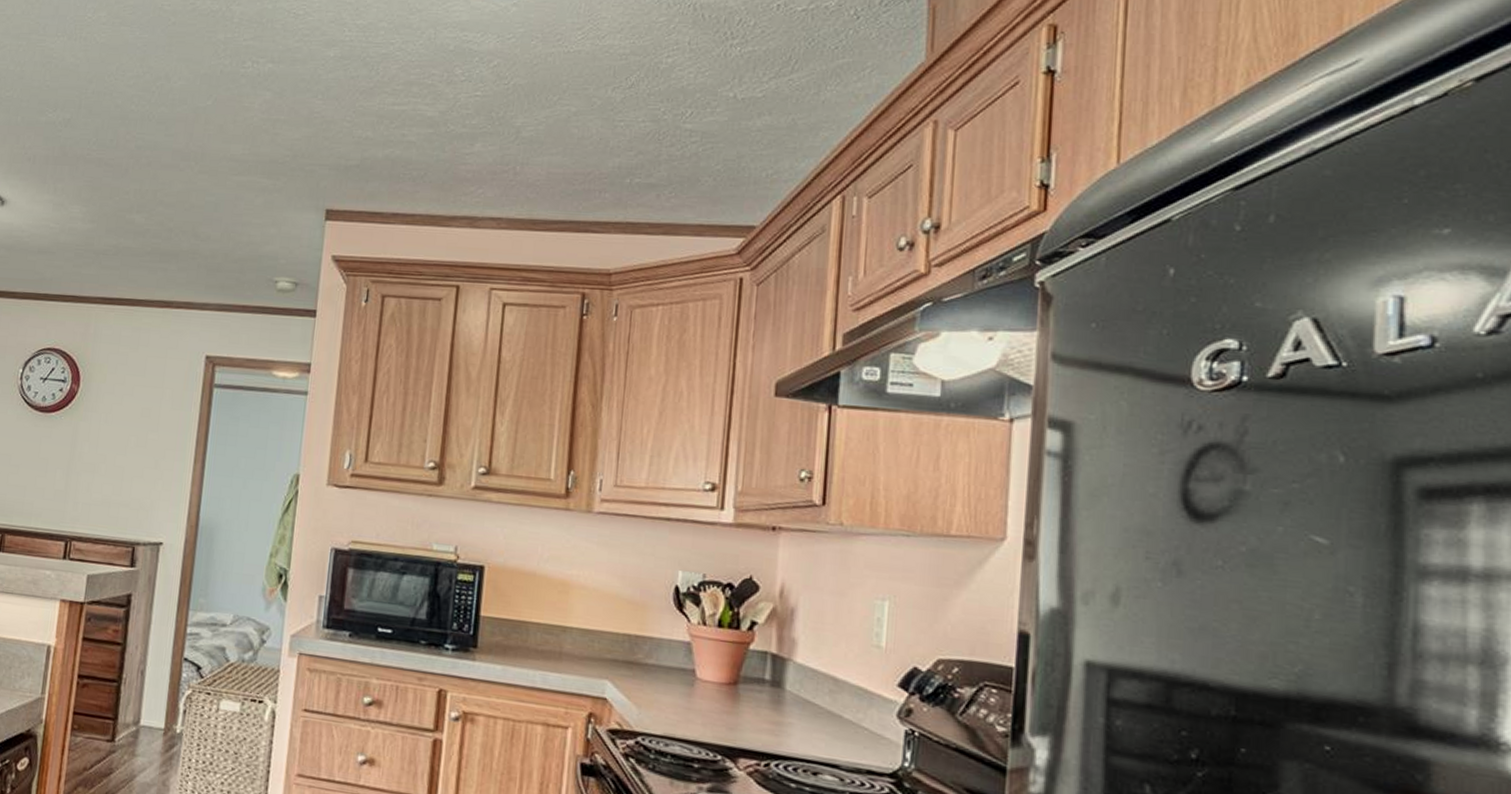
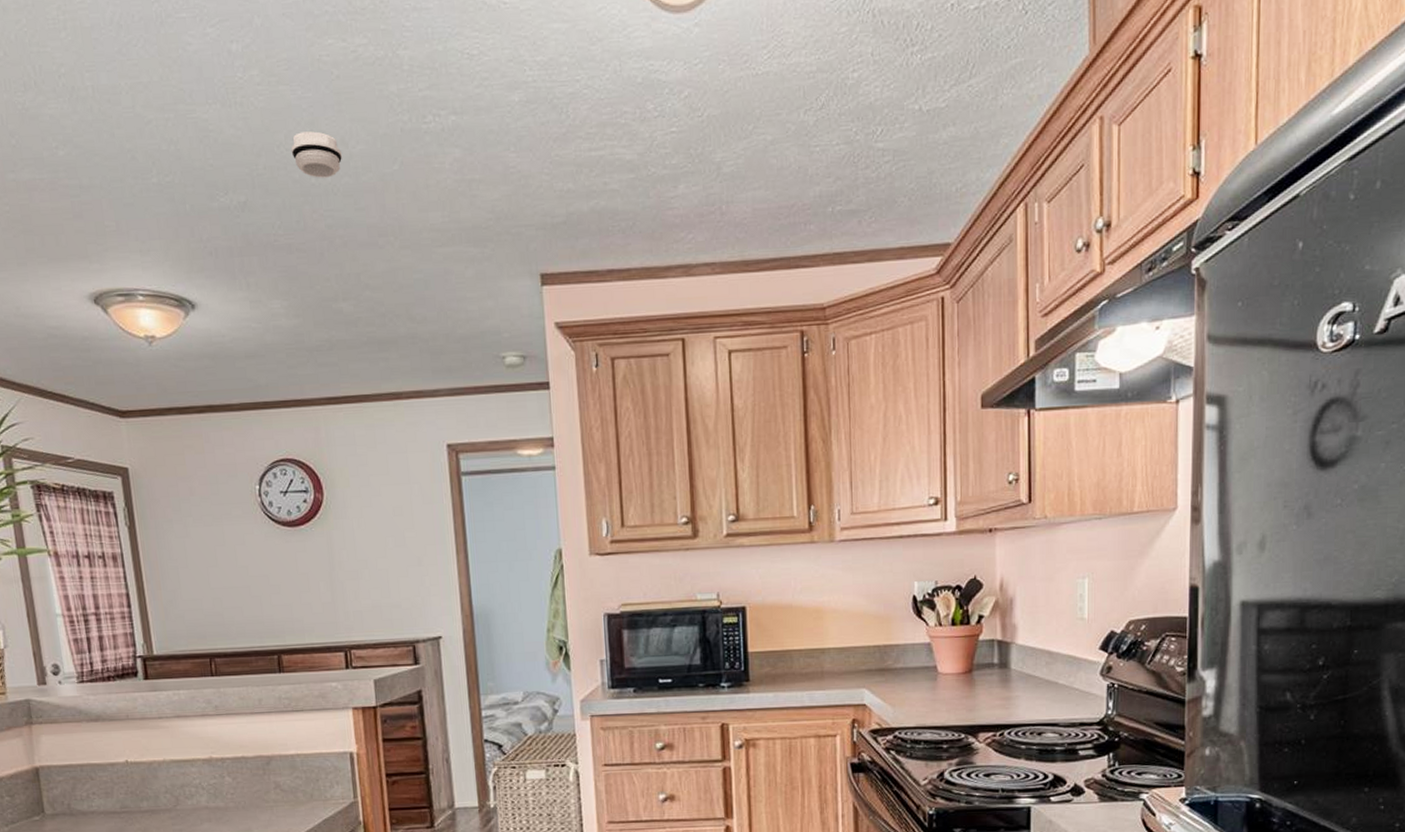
smoke detector: none [119,66,163,106] -> present [290,131,342,178]

